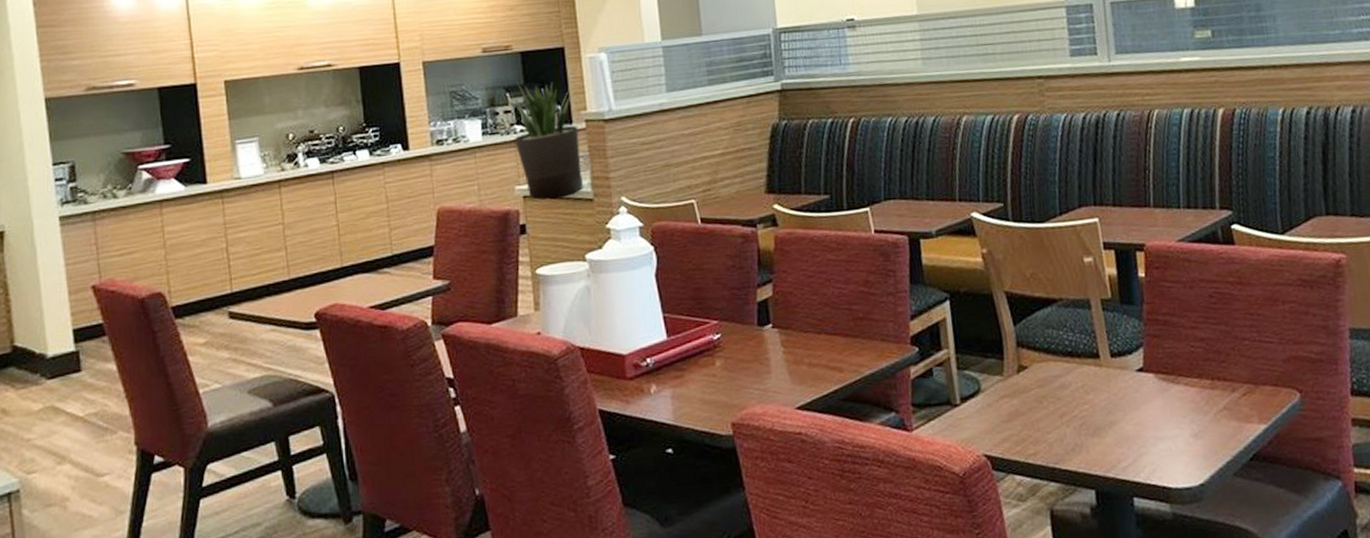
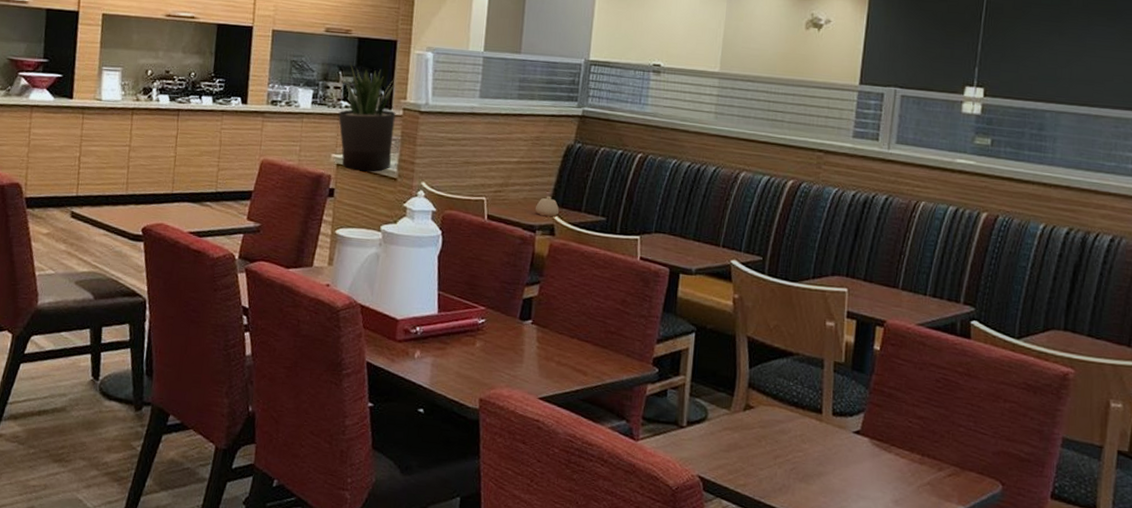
sugar bowl: none [750,184,778,208] -> present [534,196,560,217]

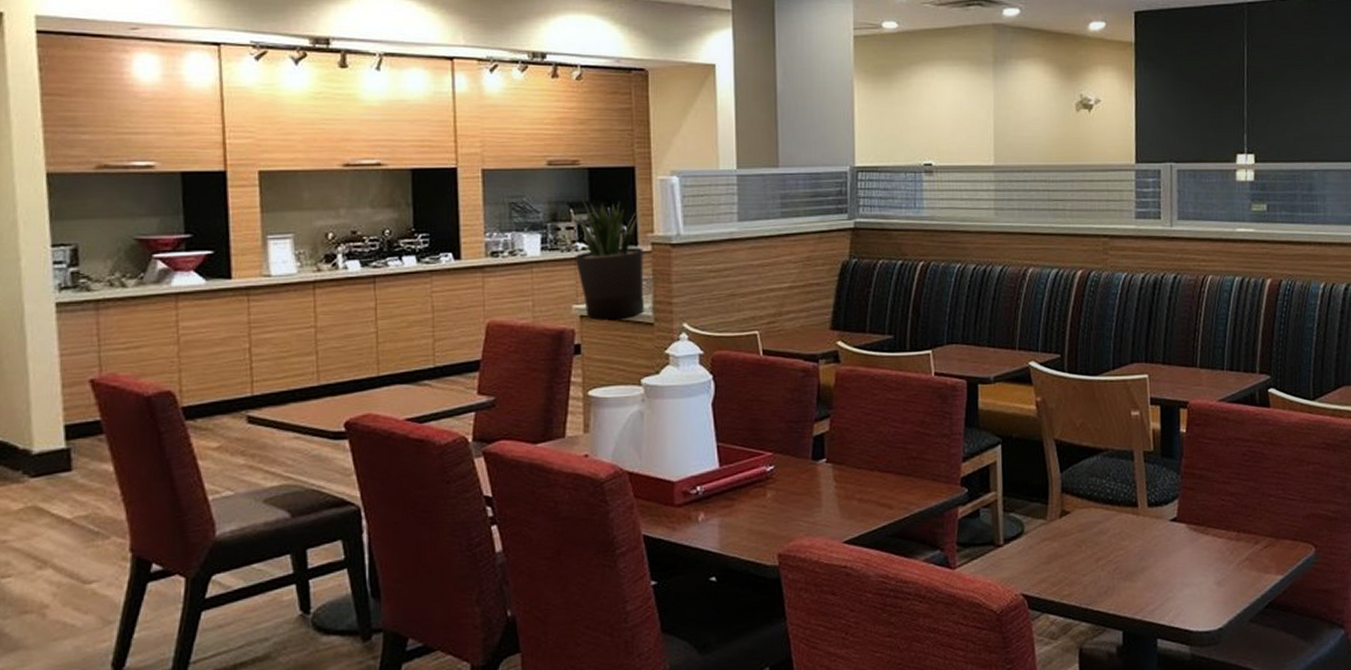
sugar bowl: present [534,196,560,217] -> none [814,321,842,343]

